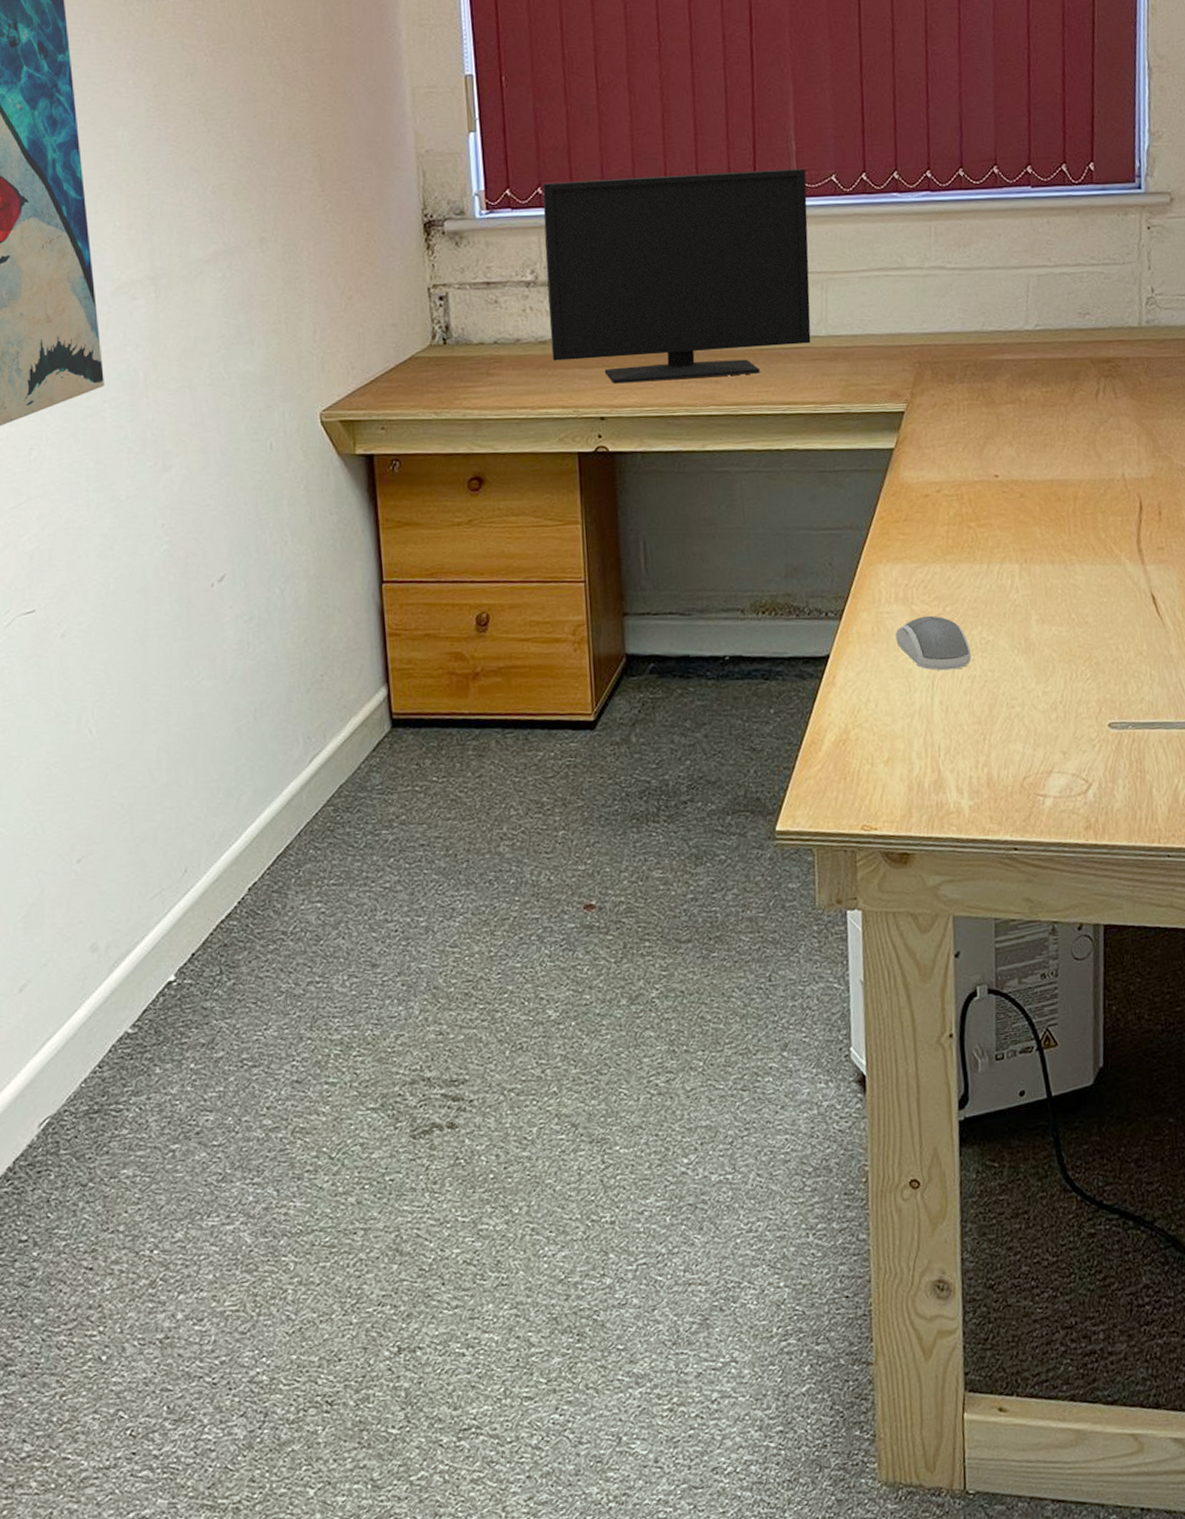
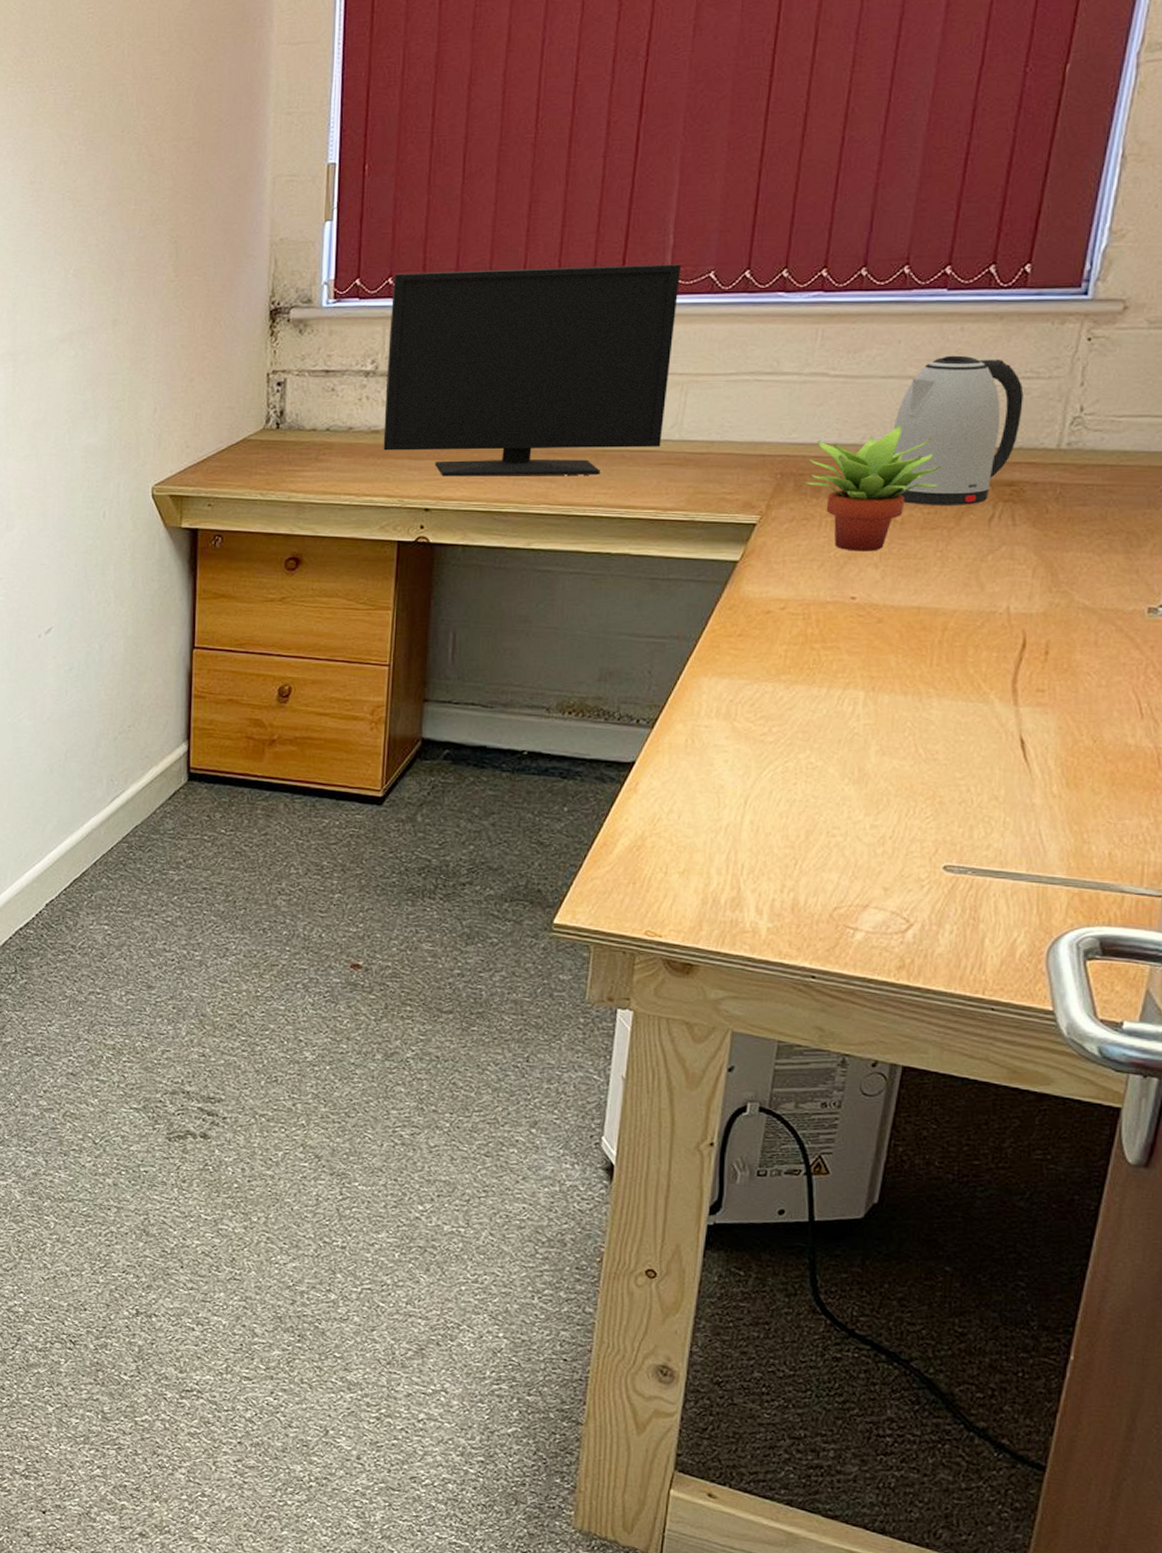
computer mouse: present [895,615,971,671] -> none [711,734,794,791]
succulent plant: none [938,311,1053,432] -> present [803,424,942,552]
kettle: none [1006,246,1107,385] -> present [893,355,1024,505]

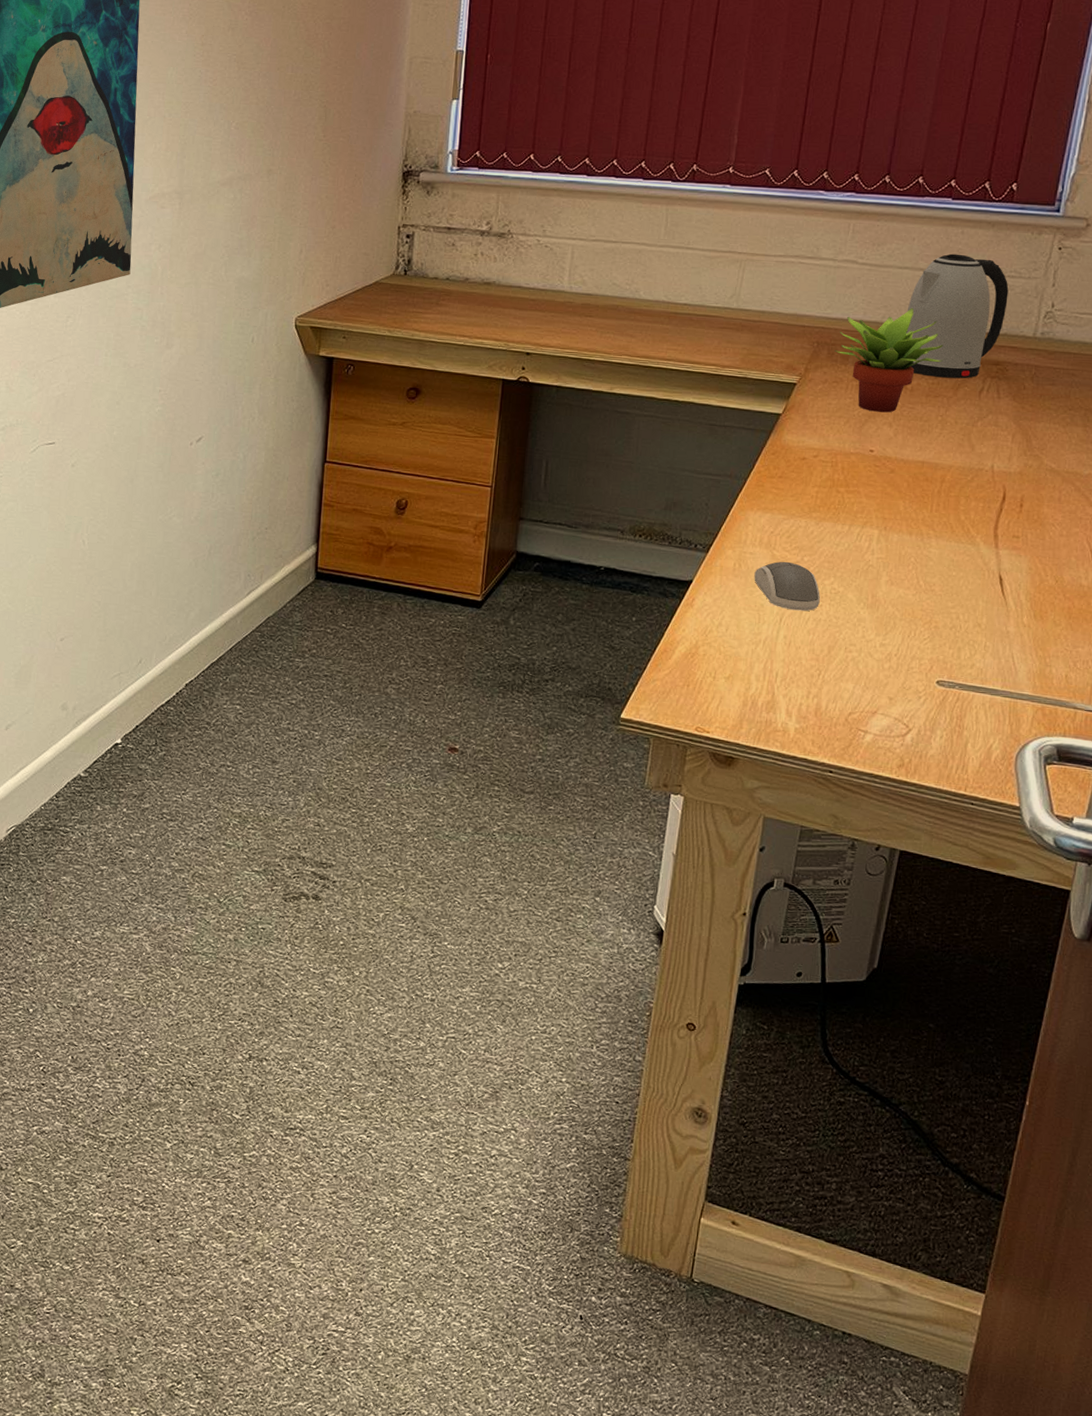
monitor: present [383,264,681,477] -> none [493,149,743,333]
computer mouse: none [711,734,794,791] -> present [754,561,820,611]

